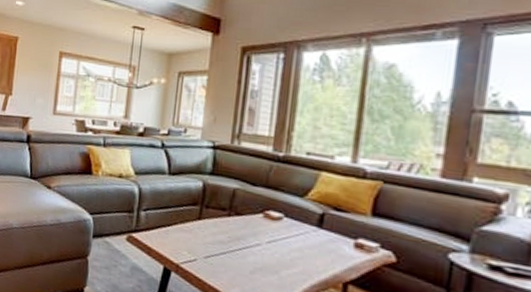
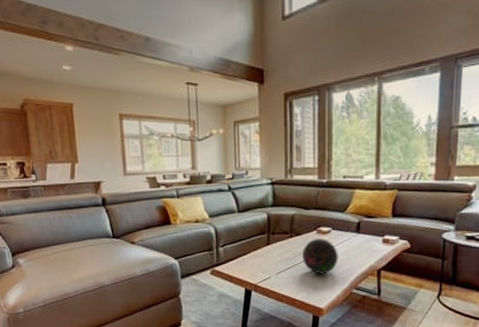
decorative orb: none [240,223,290,272] -> present [302,239,338,274]

